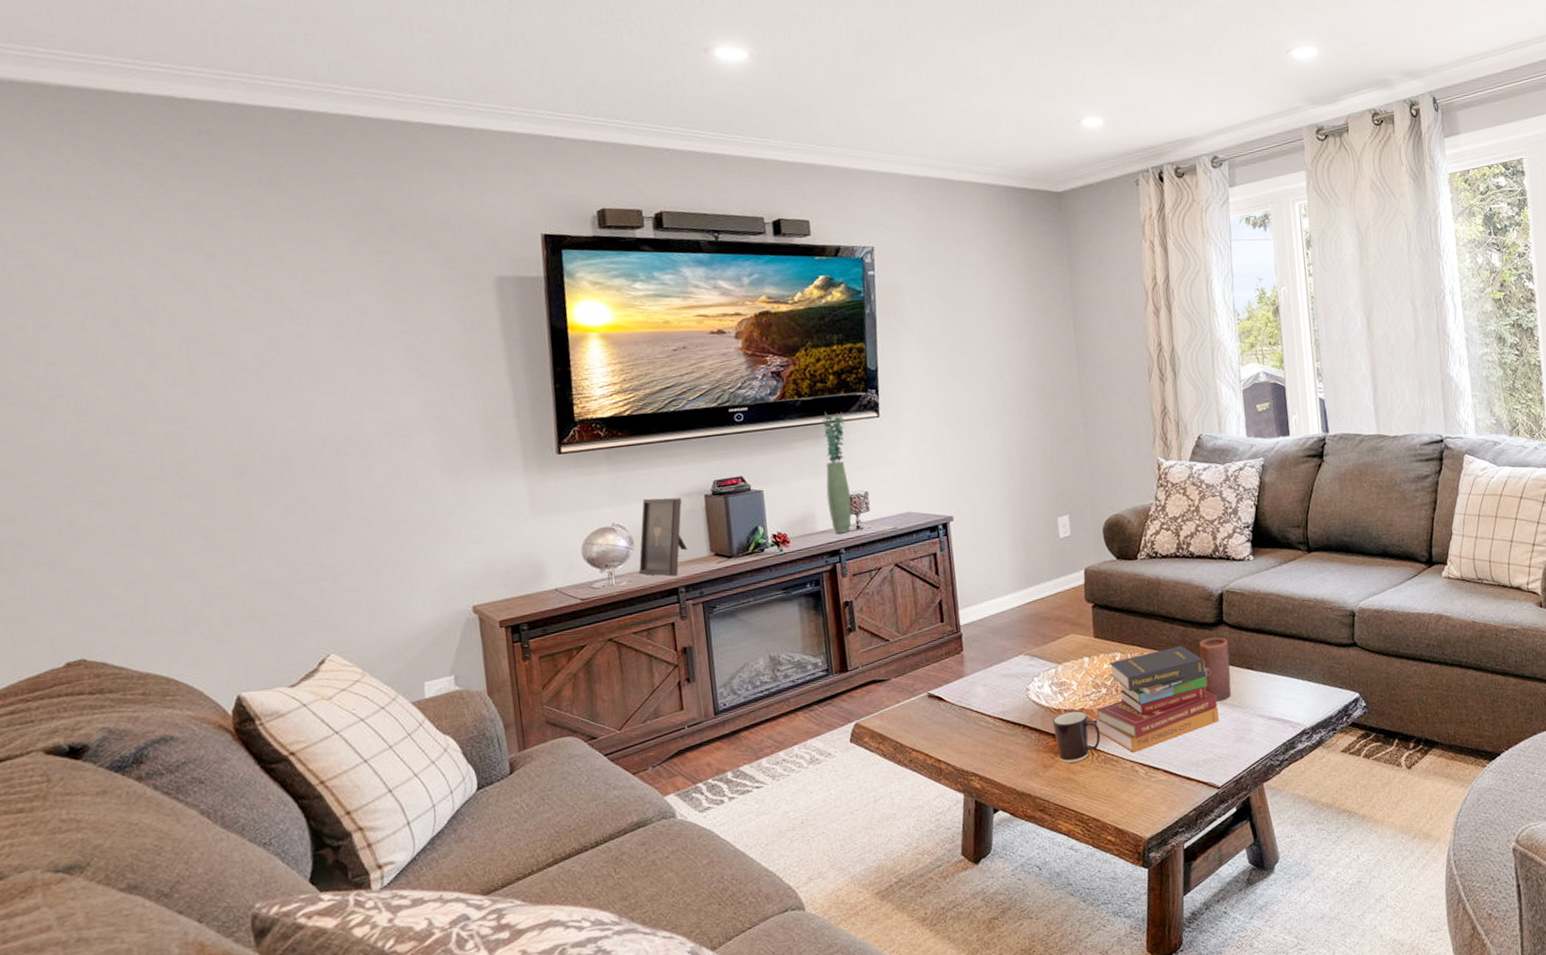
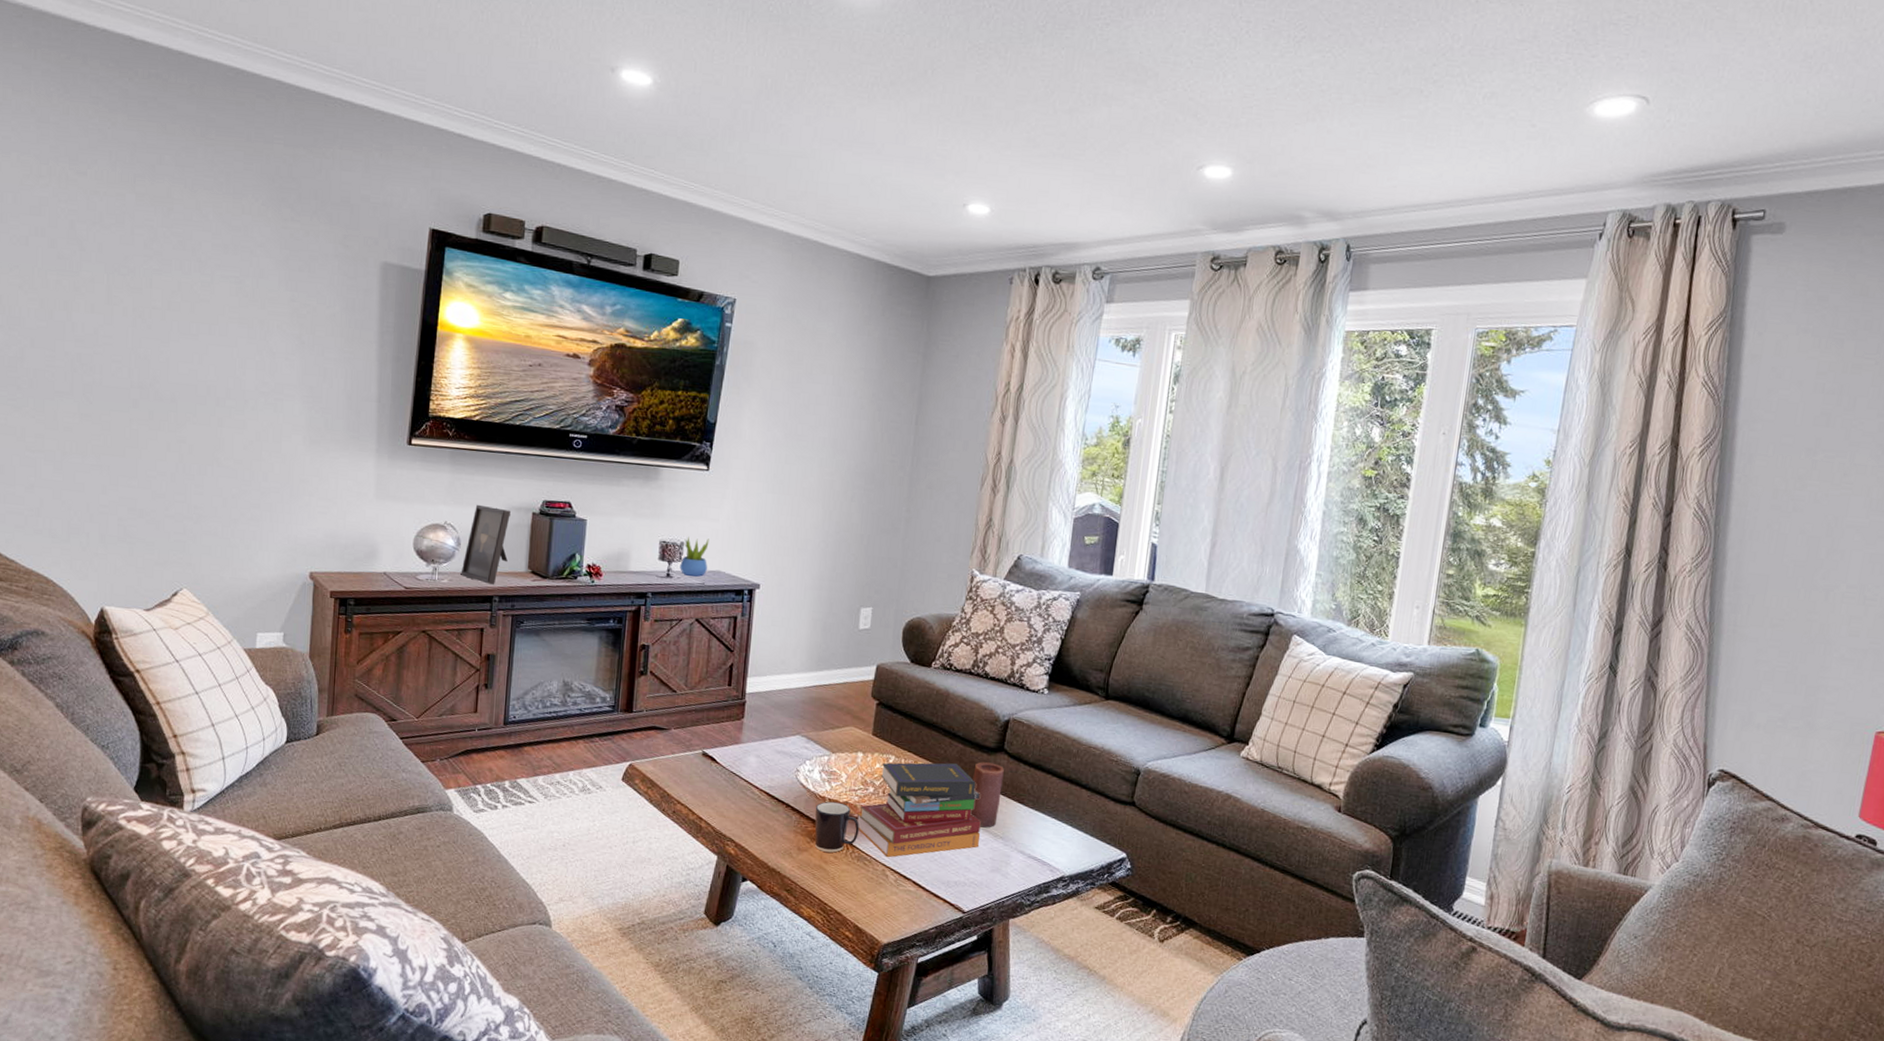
vase: present [821,411,852,534] -> none [643,454,676,579]
succulent plant: none [868,483,897,524] -> present [679,536,709,577]

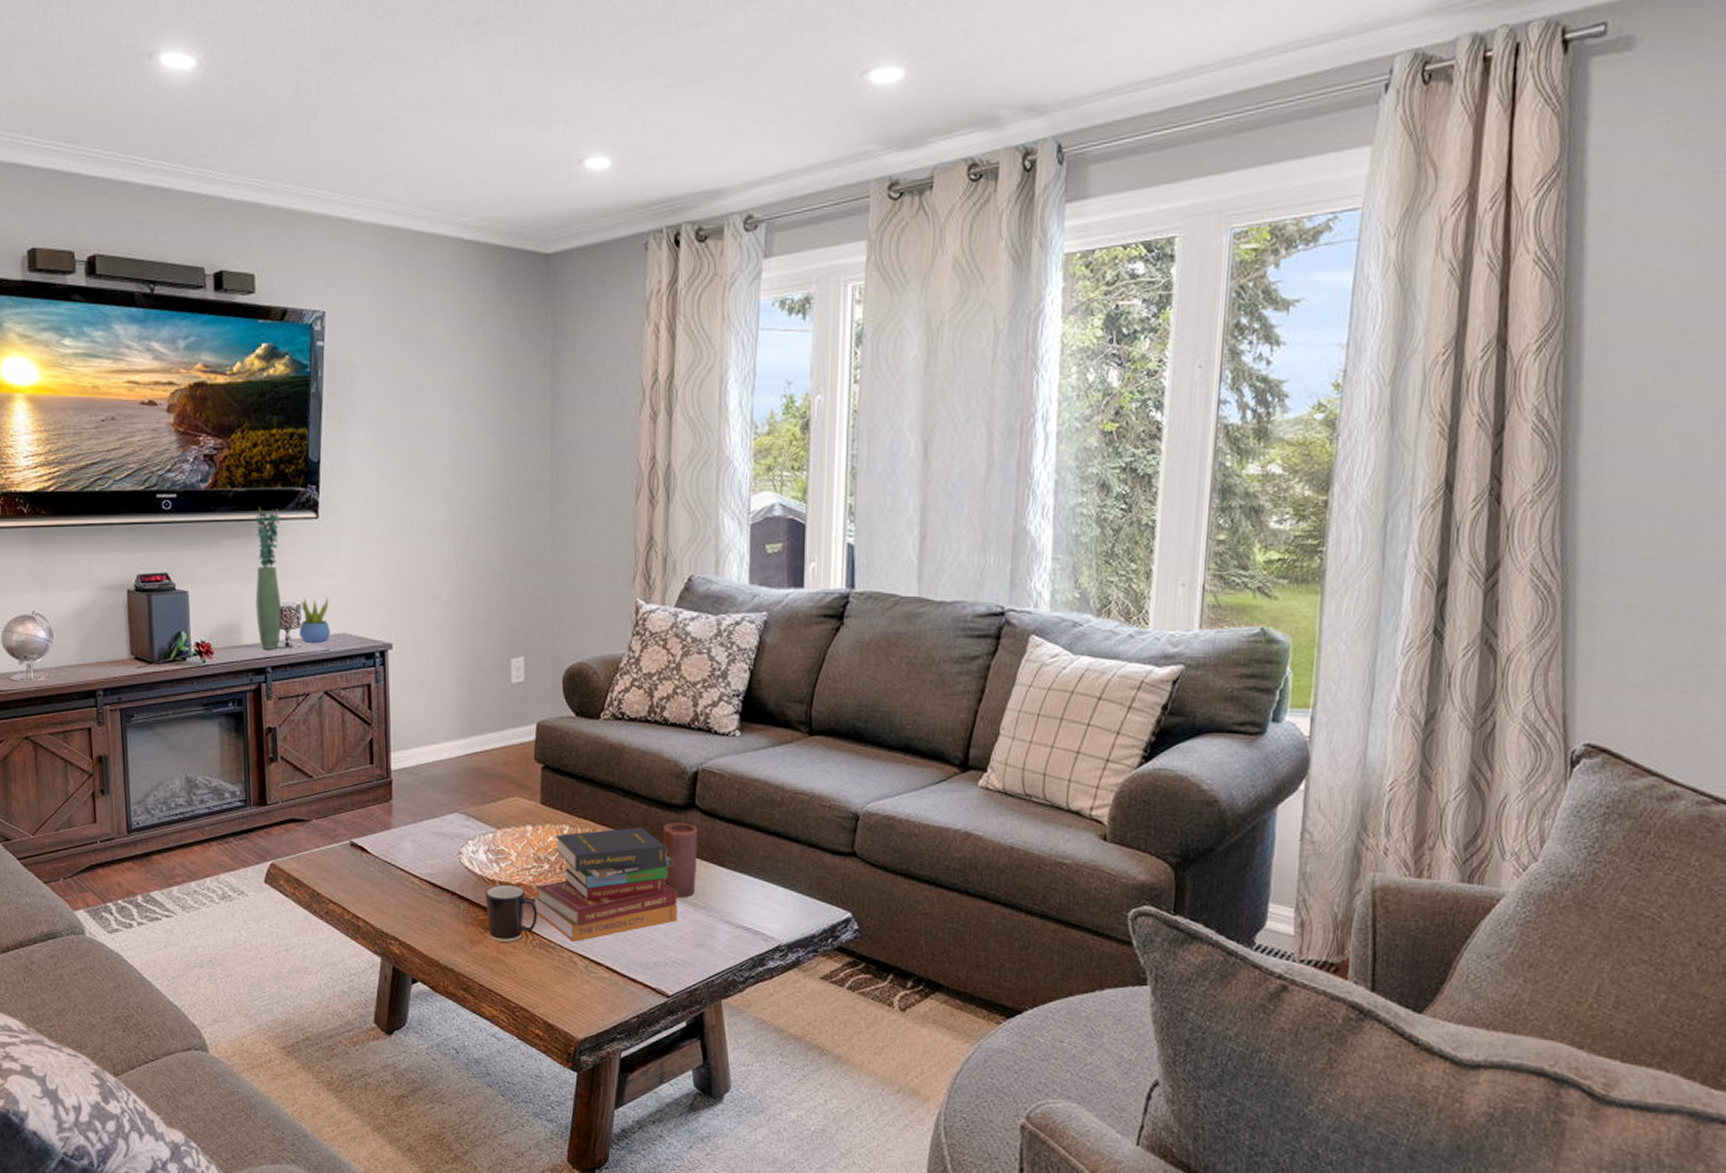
picture frame: present [460,504,512,585] -> none [57,587,107,677]
vase: none [643,454,676,579] -> present [255,506,282,650]

